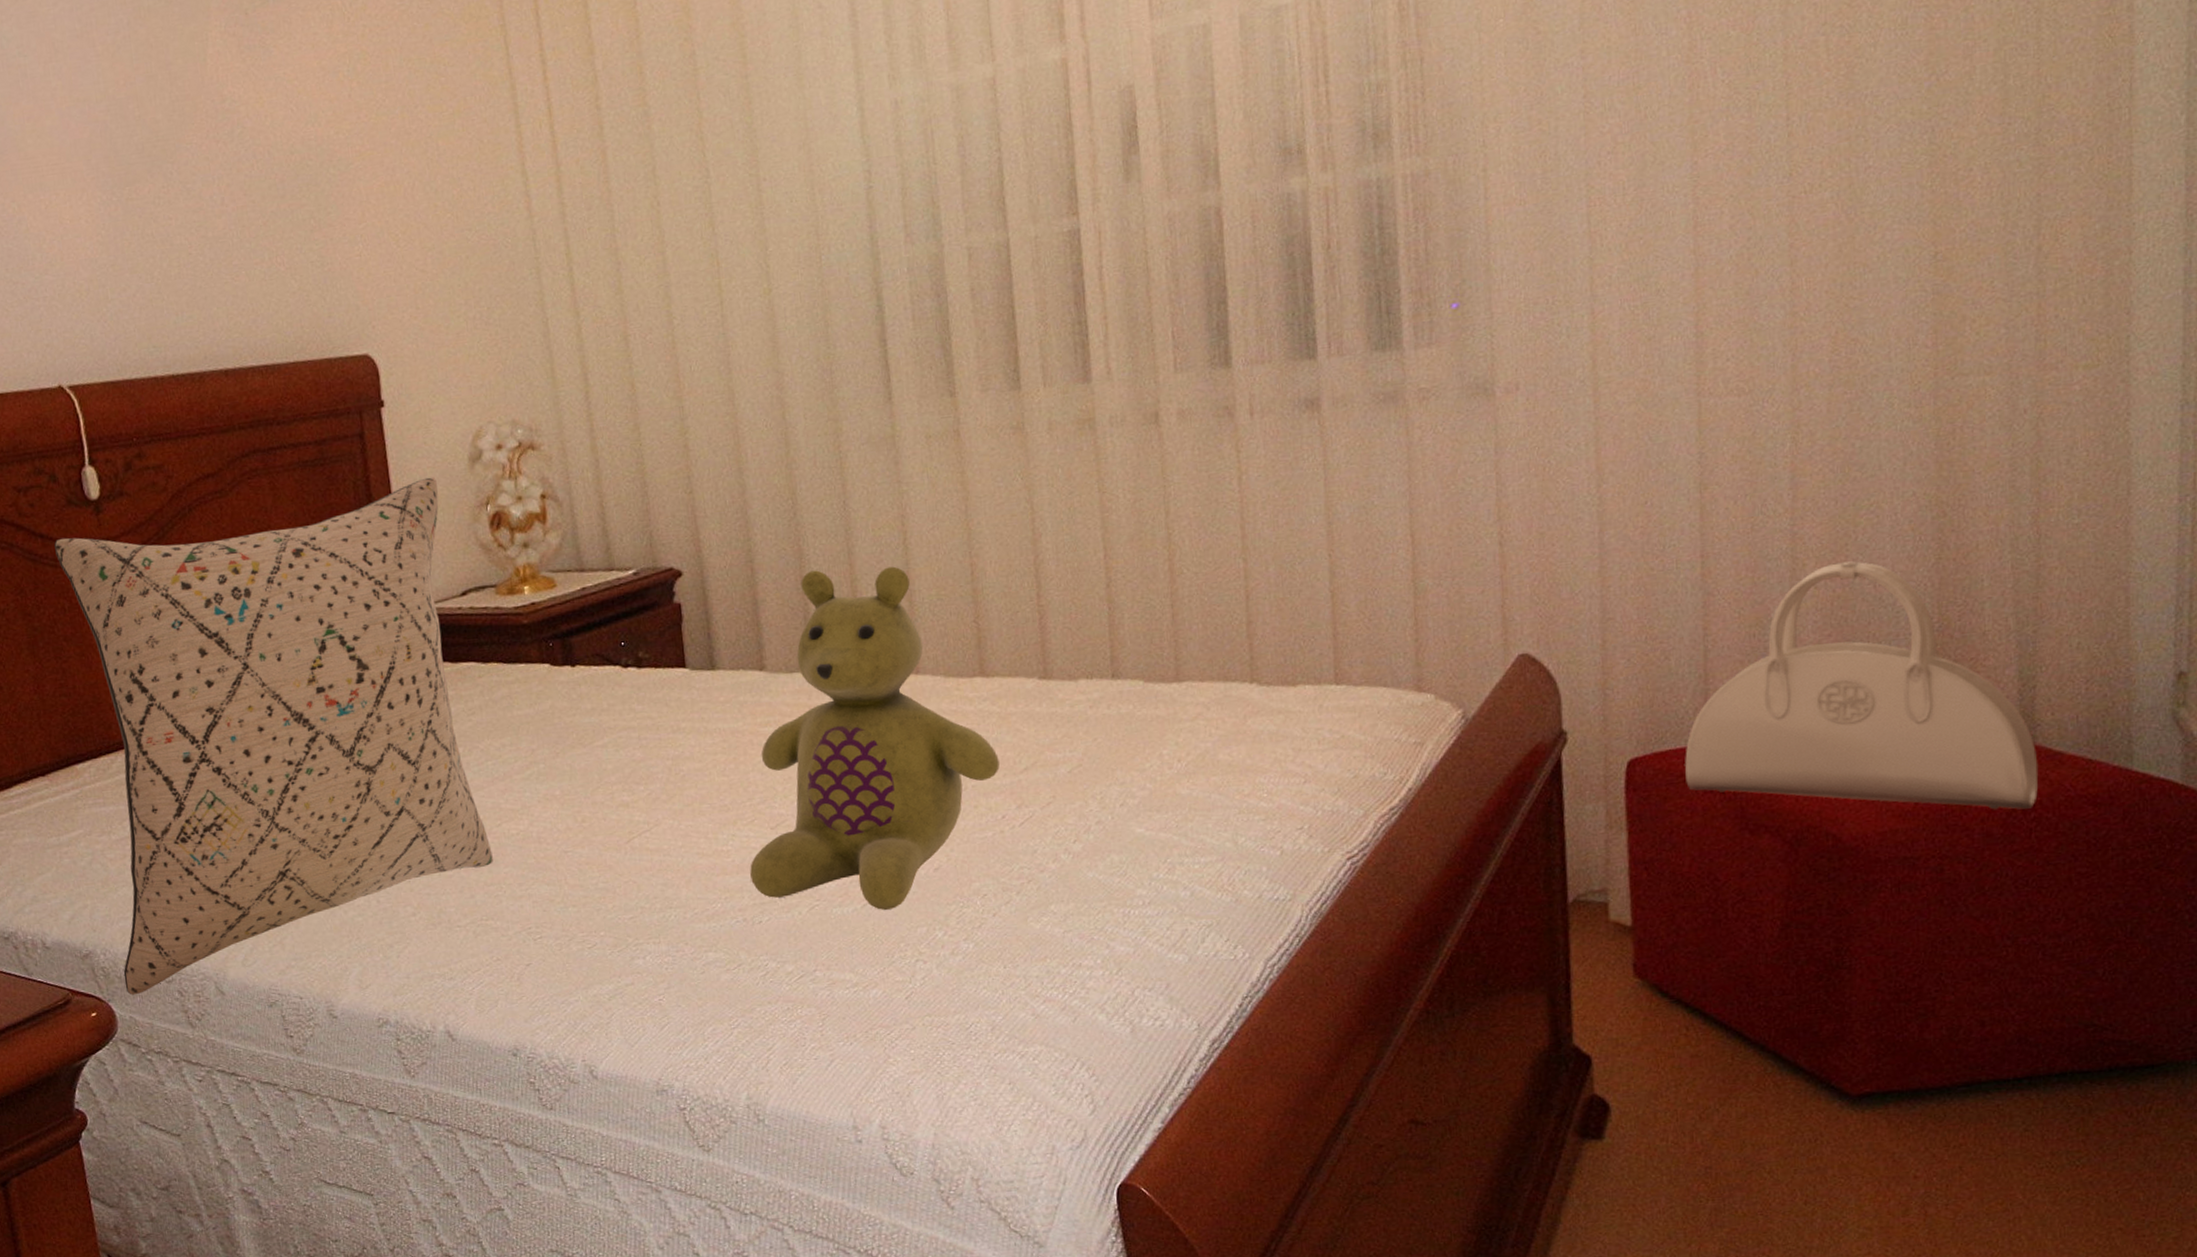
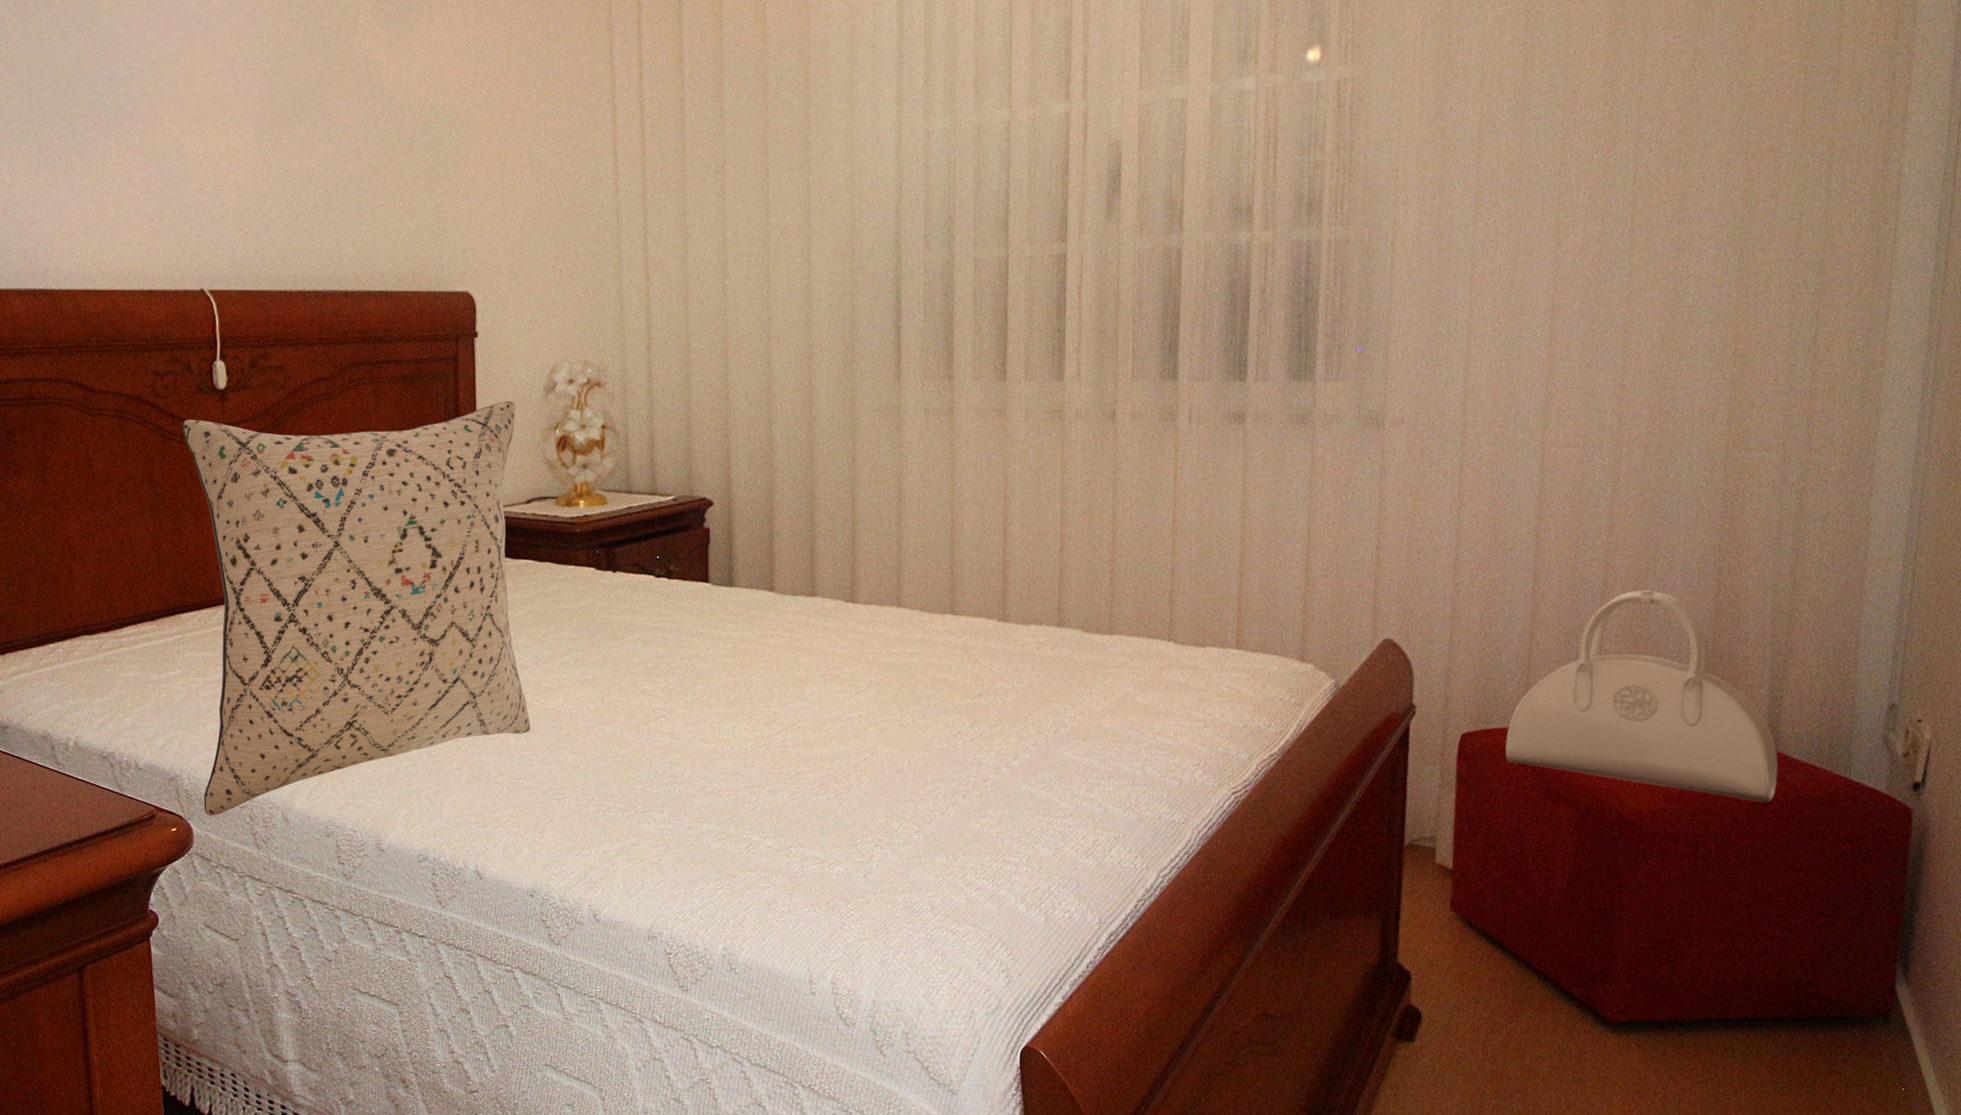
stuffed bear: present [750,566,1000,911] -> none [745,512,959,802]

